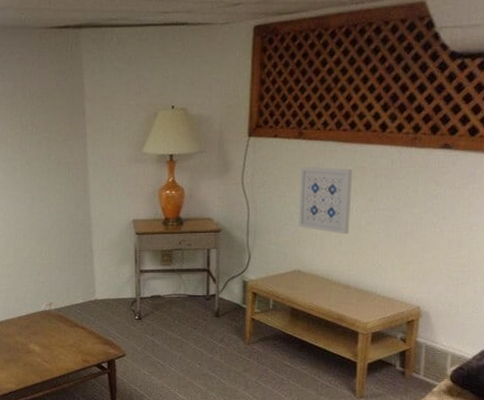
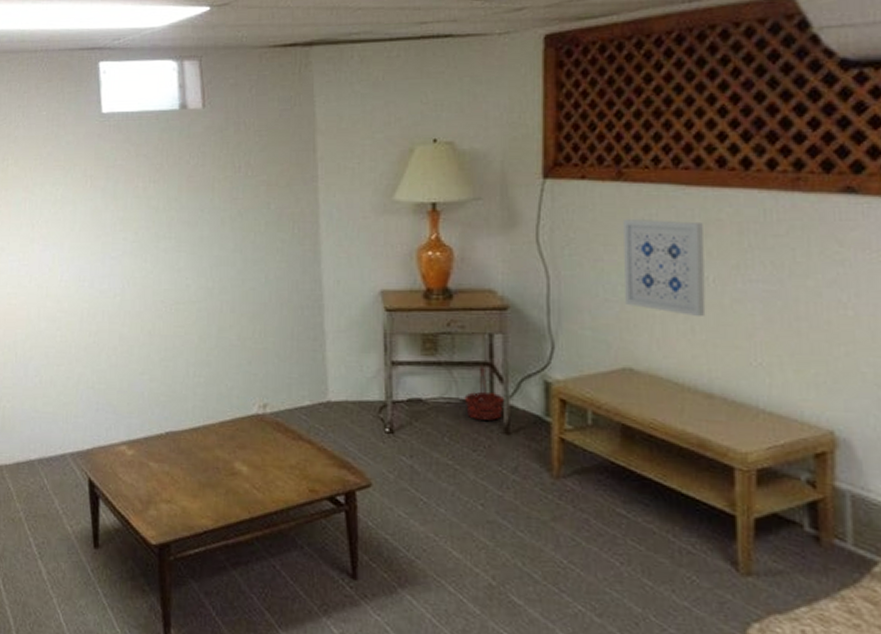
basket: none [189,270,216,308] -> present [464,364,504,420]

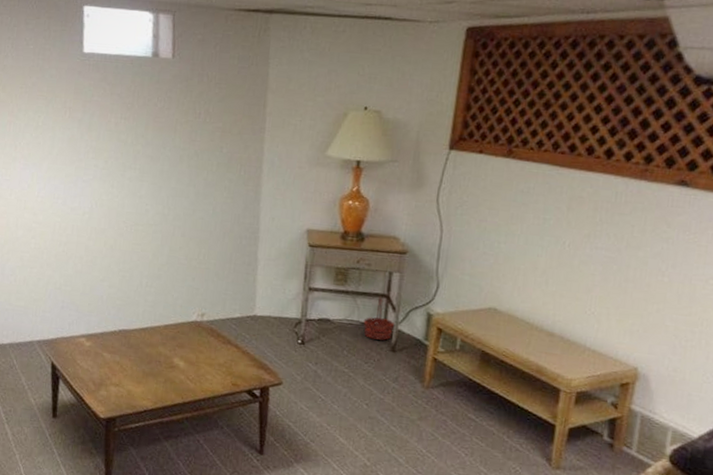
wall art: present [623,220,706,317] -> none [499,190,568,273]

